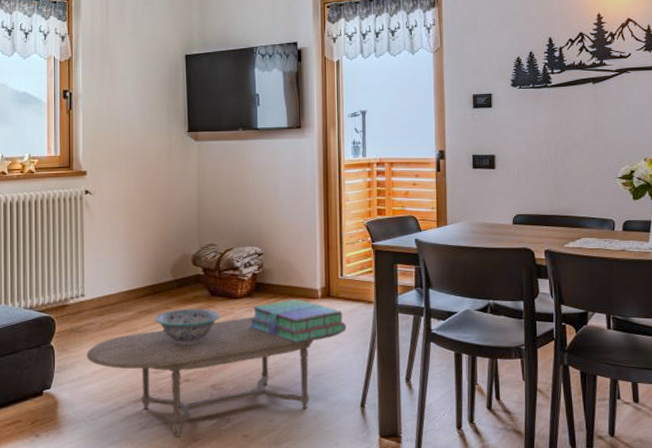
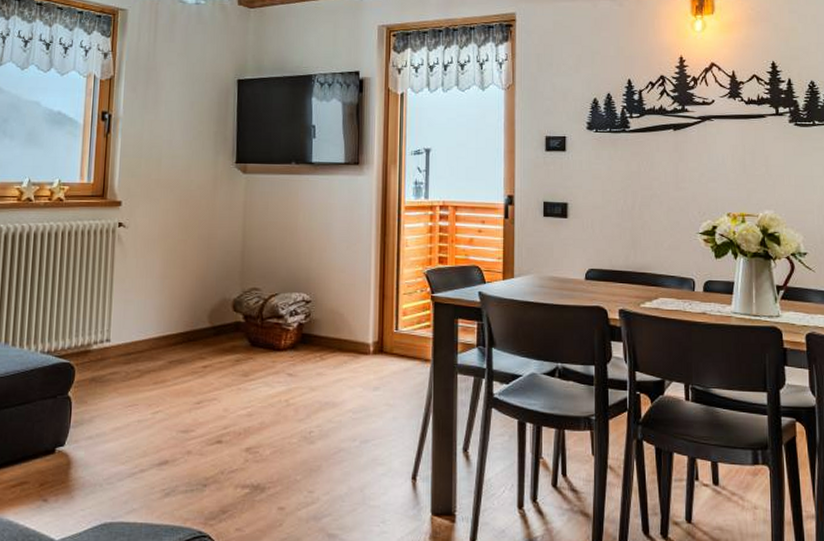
coffee table: present [86,317,346,438] -> none [107,372,399,508]
decorative bowl: present [154,308,221,345] -> none [186,359,261,401]
stack of books: present [249,299,346,343] -> none [292,354,399,403]

